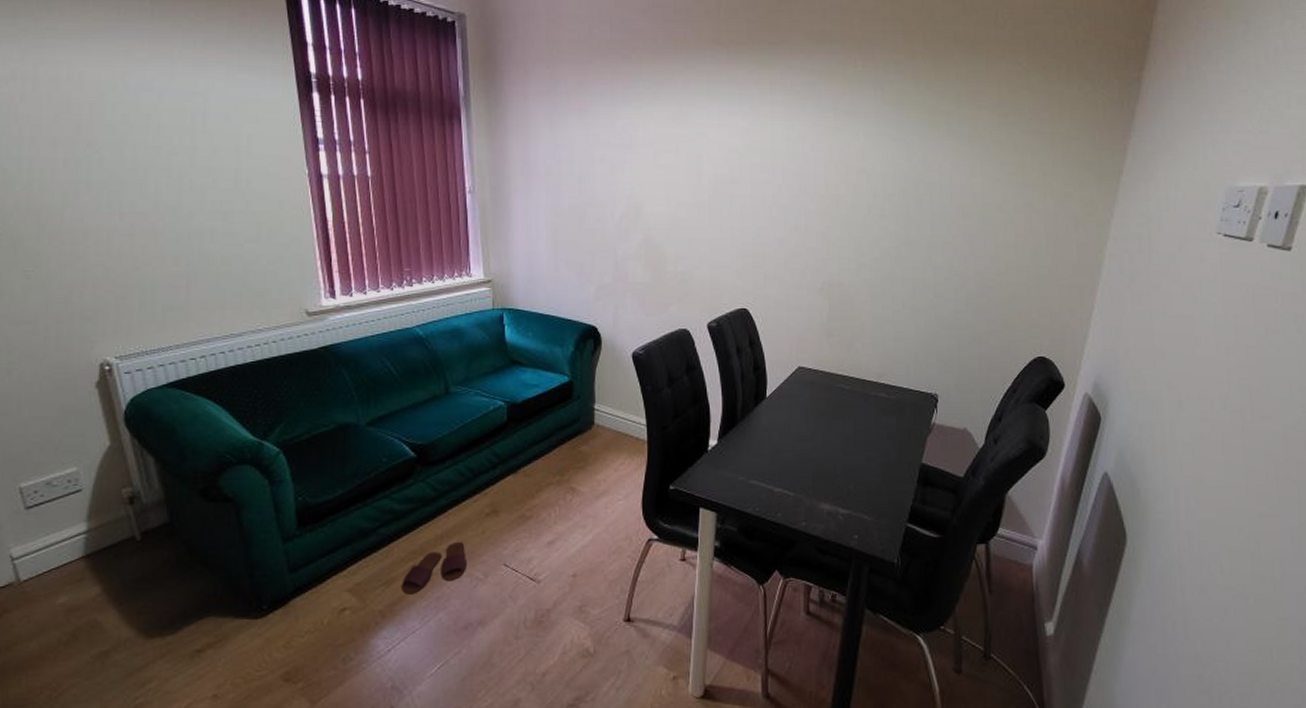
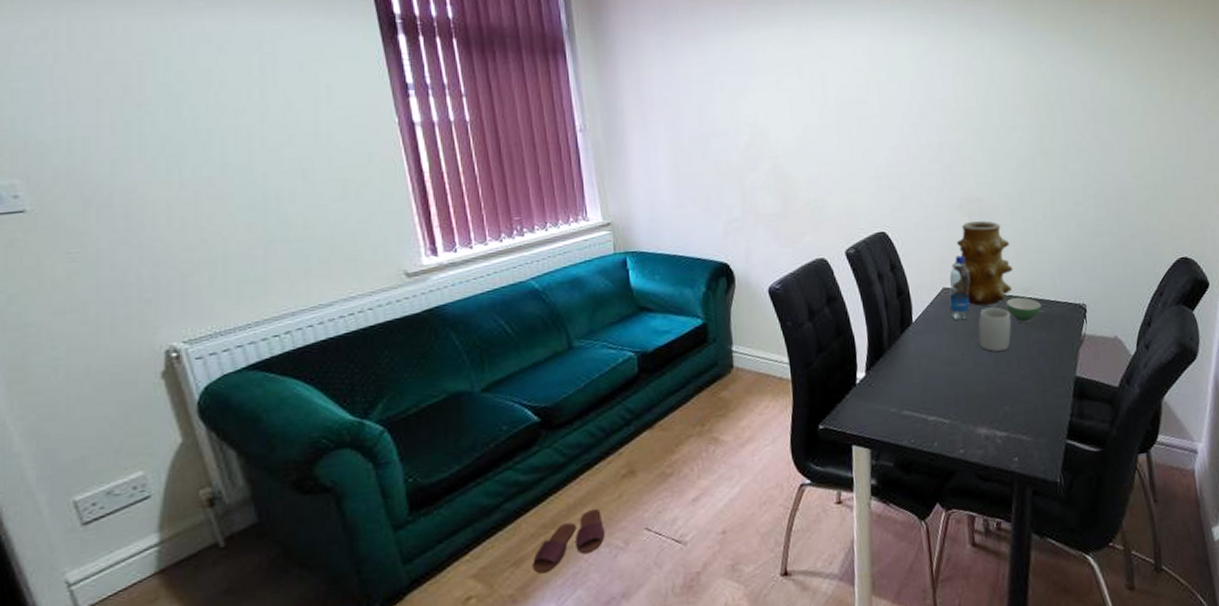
bottle: none [803,337,826,399] -> present [949,255,971,320]
vase: none [808,304,869,387] -> present [951,220,1013,306]
mug: none [829,389,863,433] -> present [978,307,1012,352]
bowl: none [859,382,894,408] -> present [1006,297,1042,324]

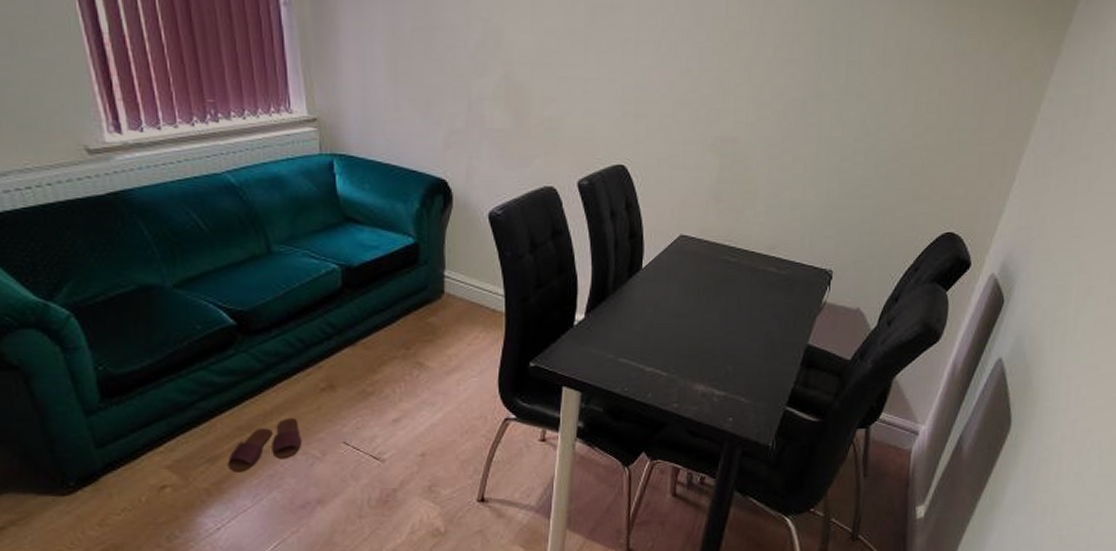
bottle: present [949,255,971,320] -> none [683,201,712,272]
vase: present [951,220,1013,306] -> none [693,164,762,259]
mug: present [978,307,1012,352] -> none [711,262,749,310]
bowl: present [1006,297,1042,324] -> none [746,254,785,283]

